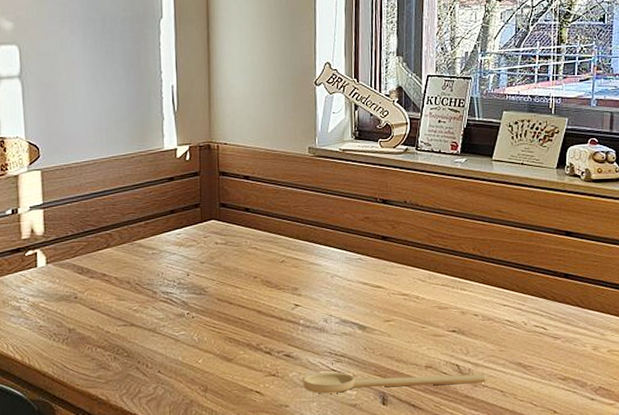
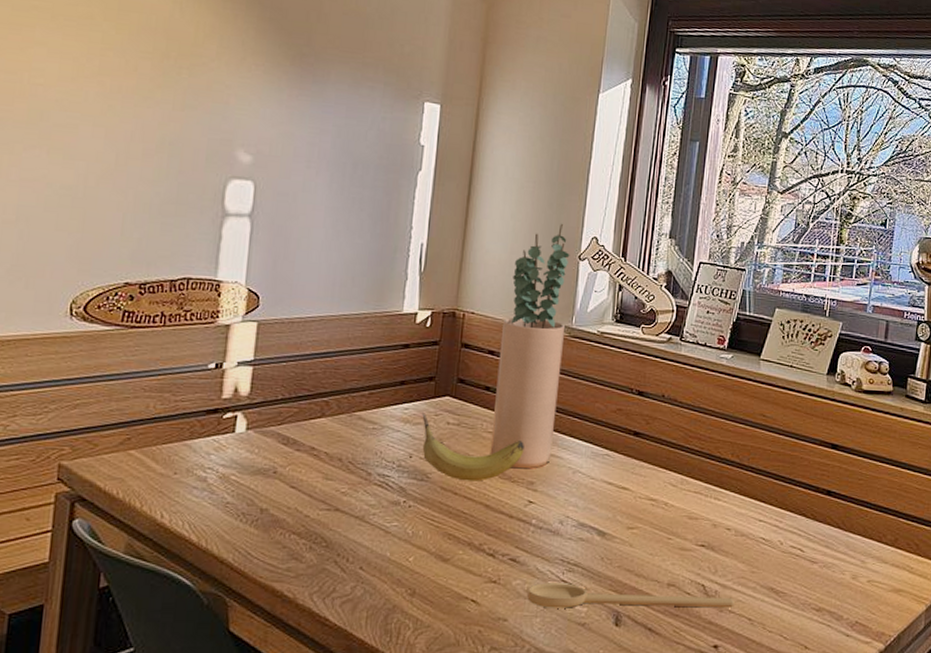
fruit: none [193,235,286,292] -> present [422,411,524,482]
vase: none [253,52,311,278] -> present [489,223,570,469]

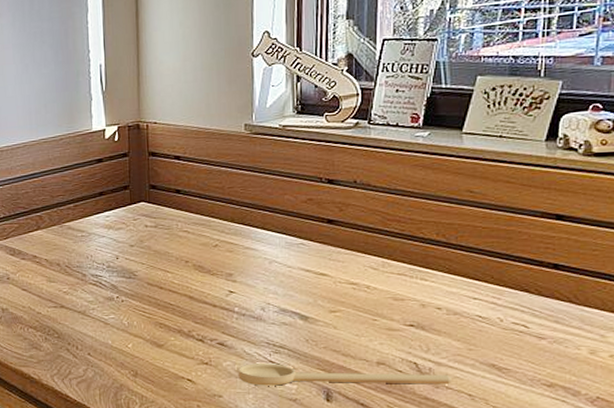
fruit: present [422,411,524,482] -> none [122,217,219,277]
vase: present [489,223,570,469] -> none [184,22,247,263]

